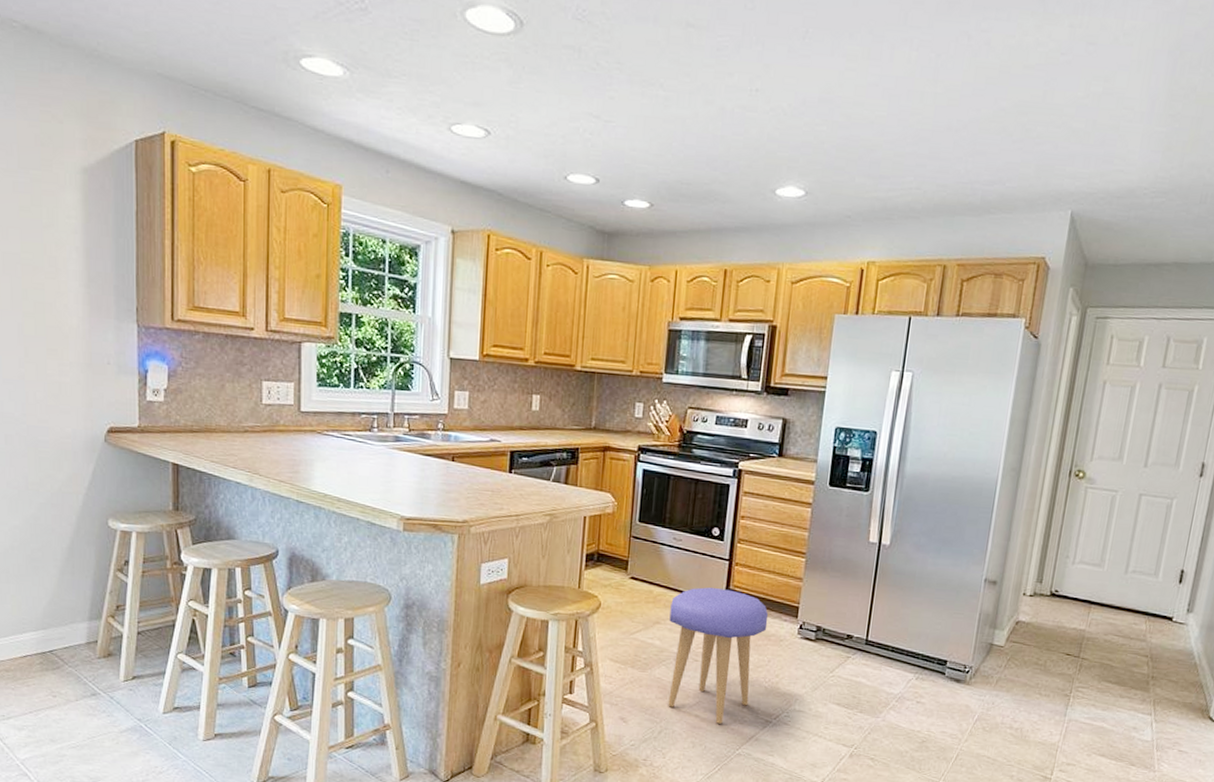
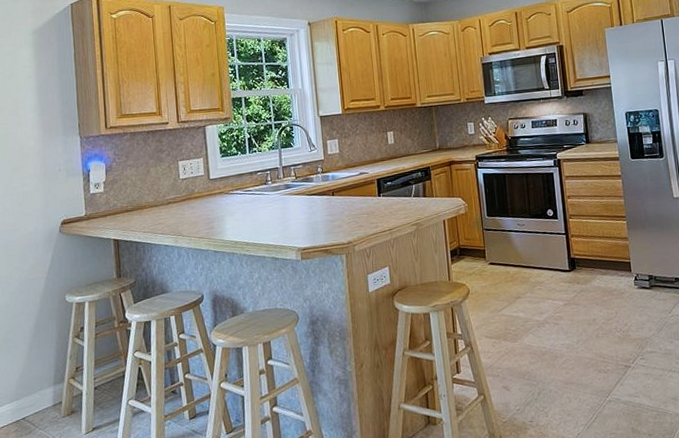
stool: present [668,587,769,724] -> none [526,258,609,377]

